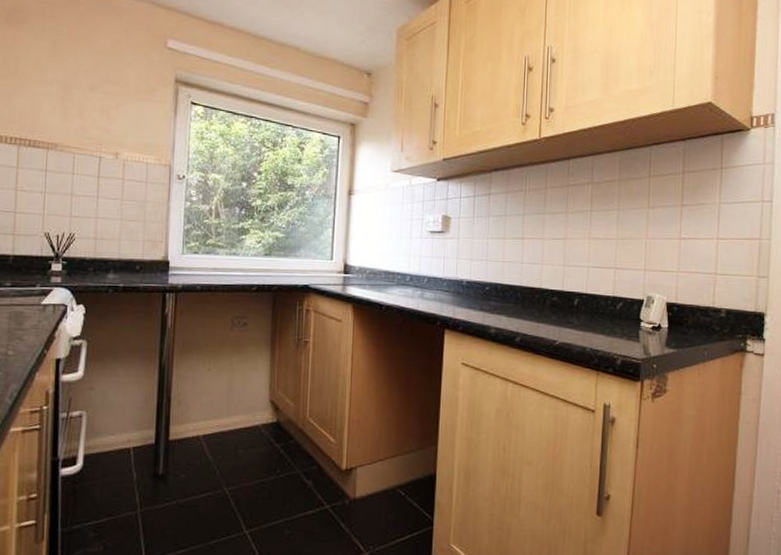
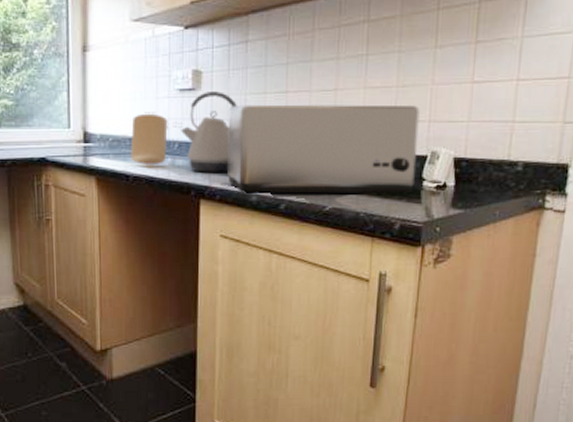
canister: none [377,249,432,298] -> present [121,112,183,167]
kettle: none [430,234,480,306] -> present [181,91,237,172]
toaster: none [470,247,636,333] -> present [228,104,420,195]

